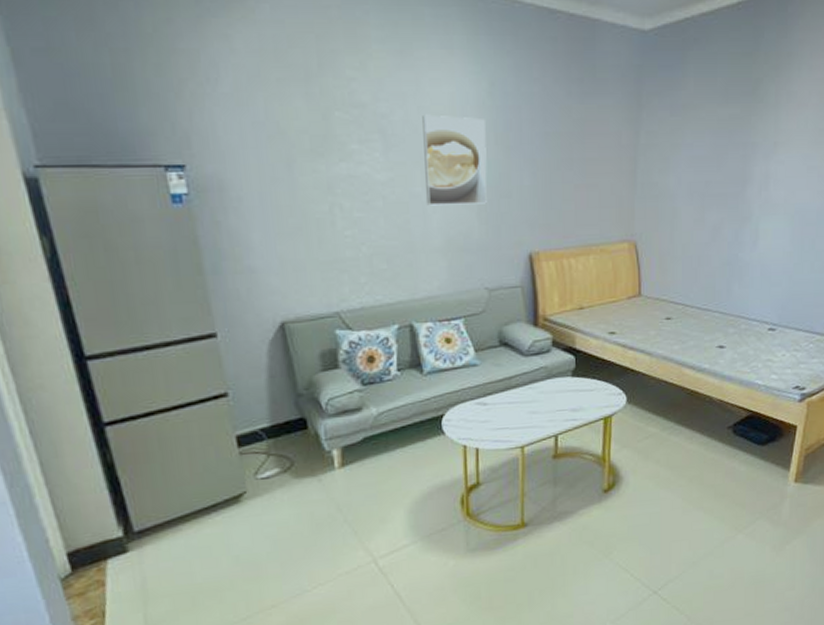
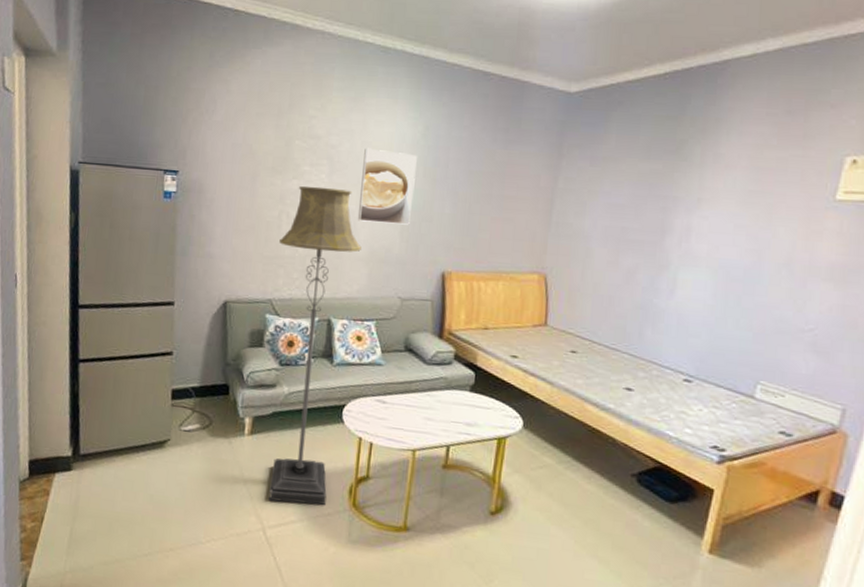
floor lamp: none [336,168,438,530] -> present [269,186,361,505]

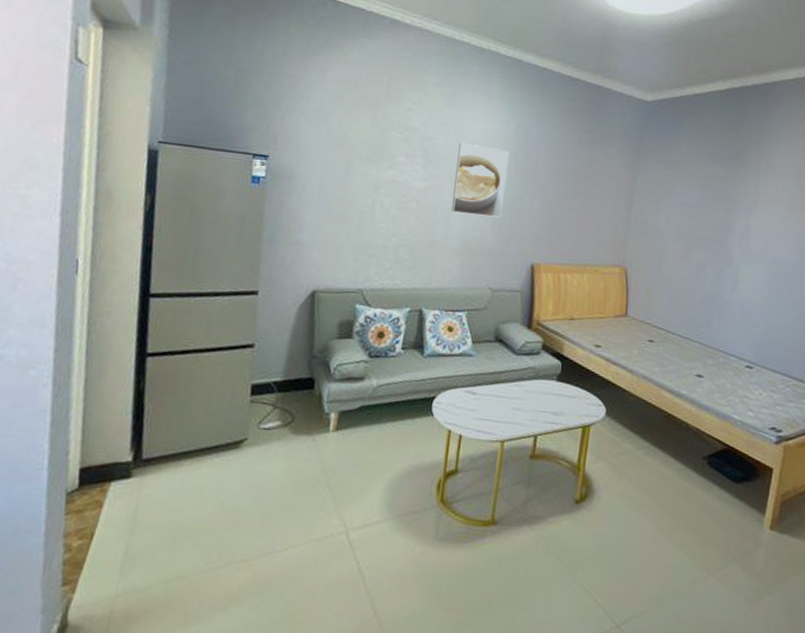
floor lamp: present [269,186,361,505] -> none [353,176,454,503]

